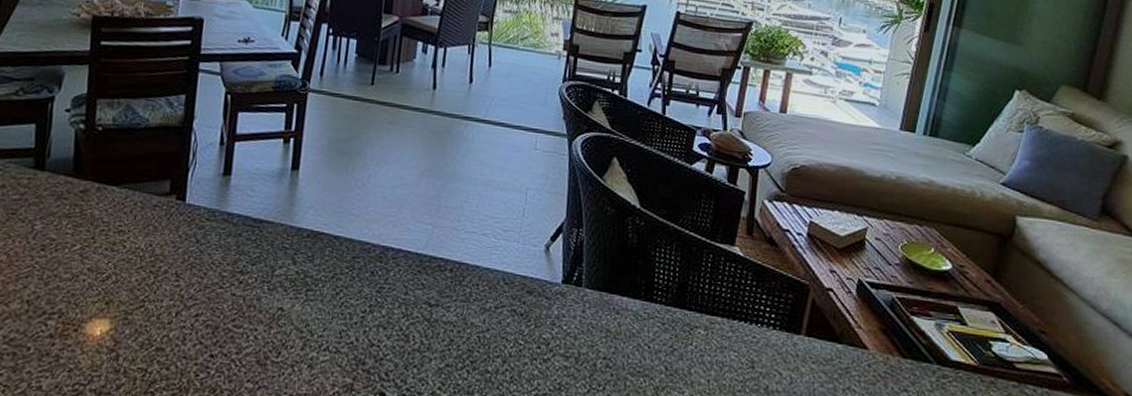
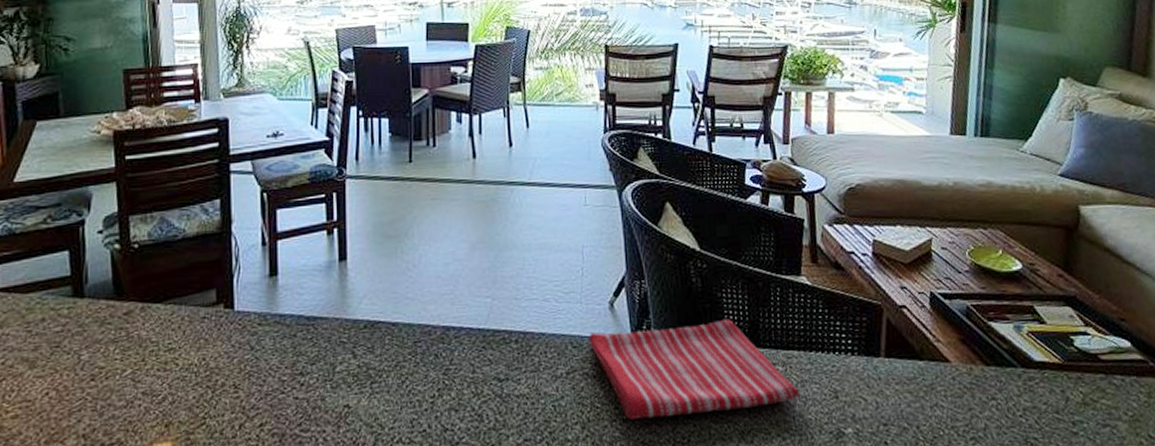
dish towel: none [520,272,718,366] -> present [588,318,800,420]

